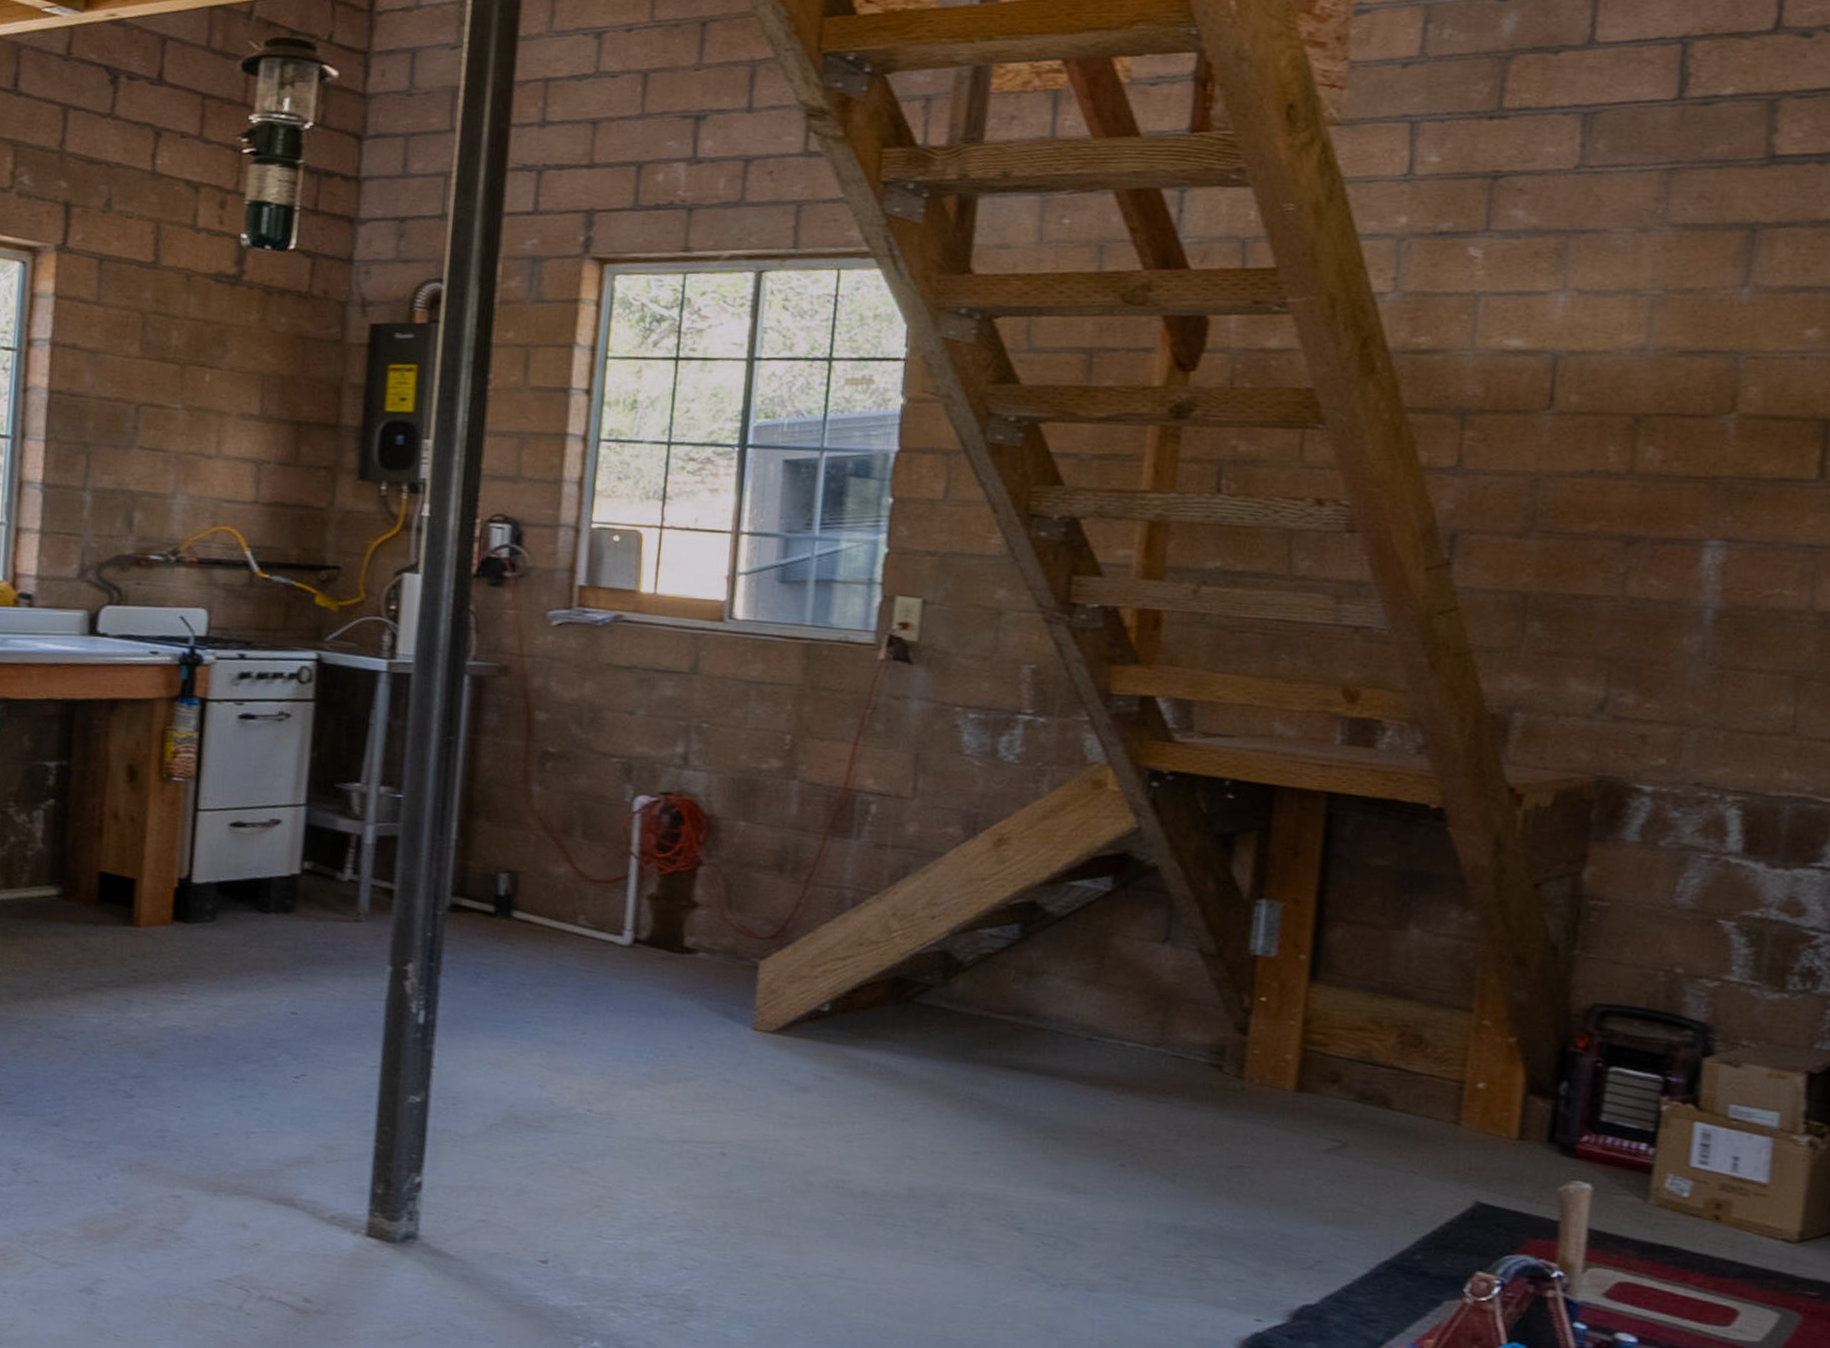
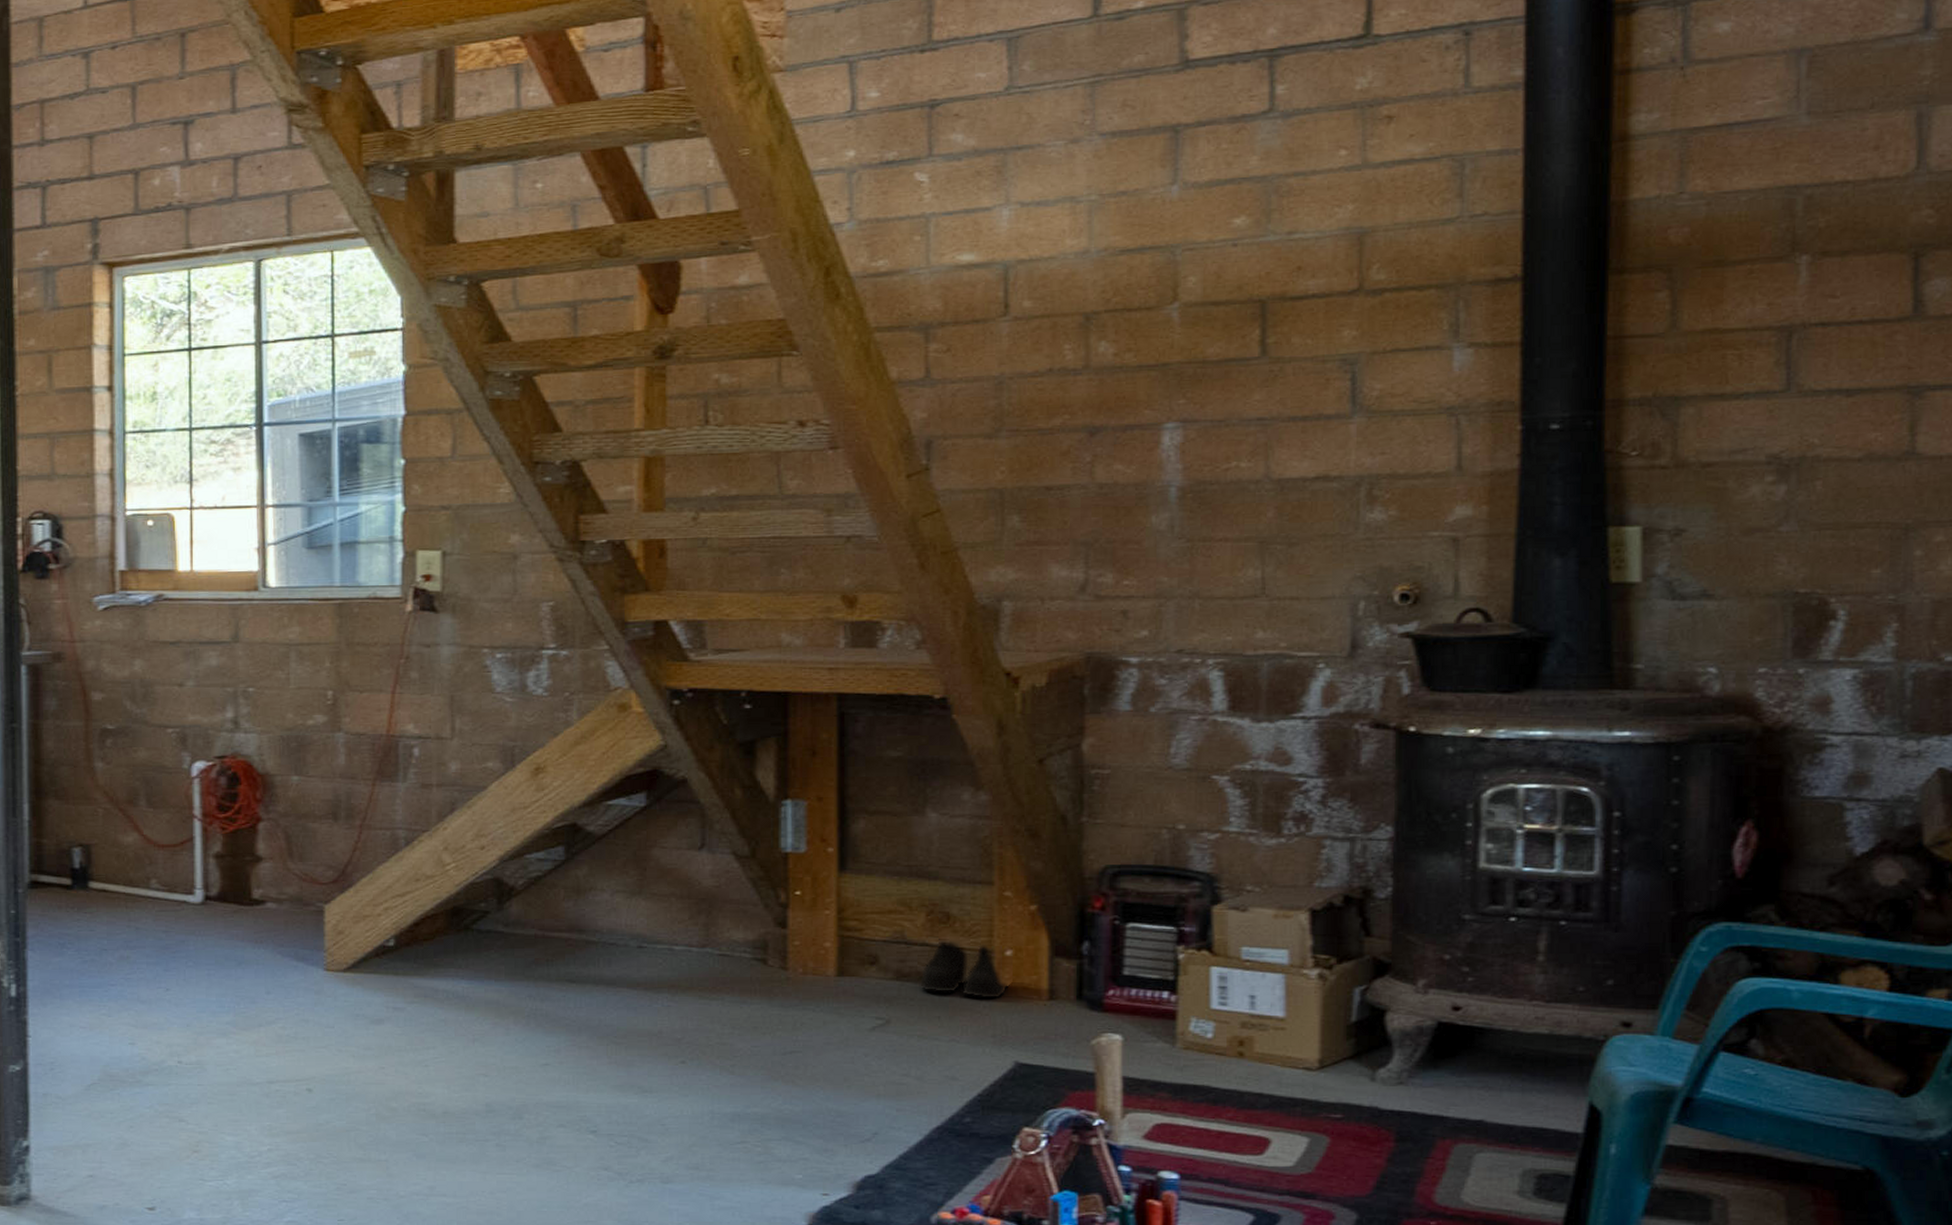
boots: none [1381,1063,1479,1134] -> present [919,939,1010,1000]

